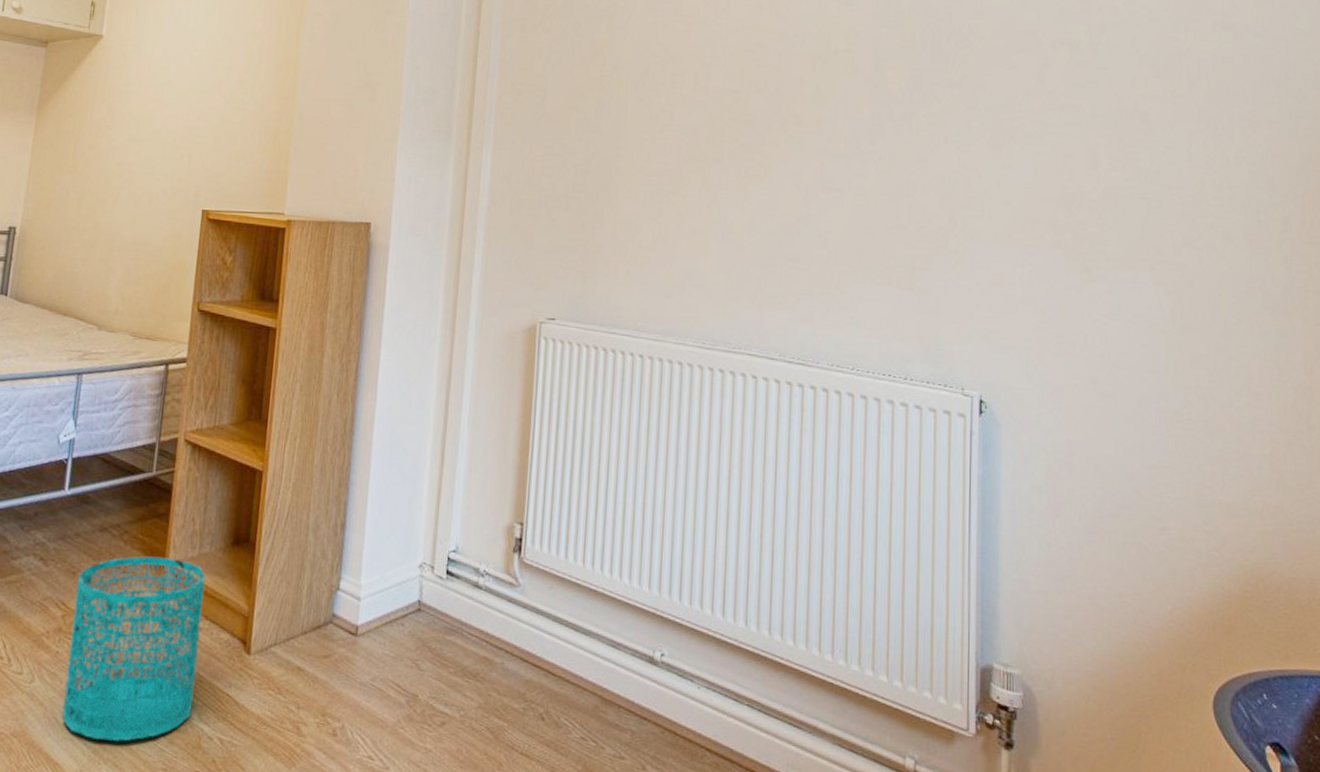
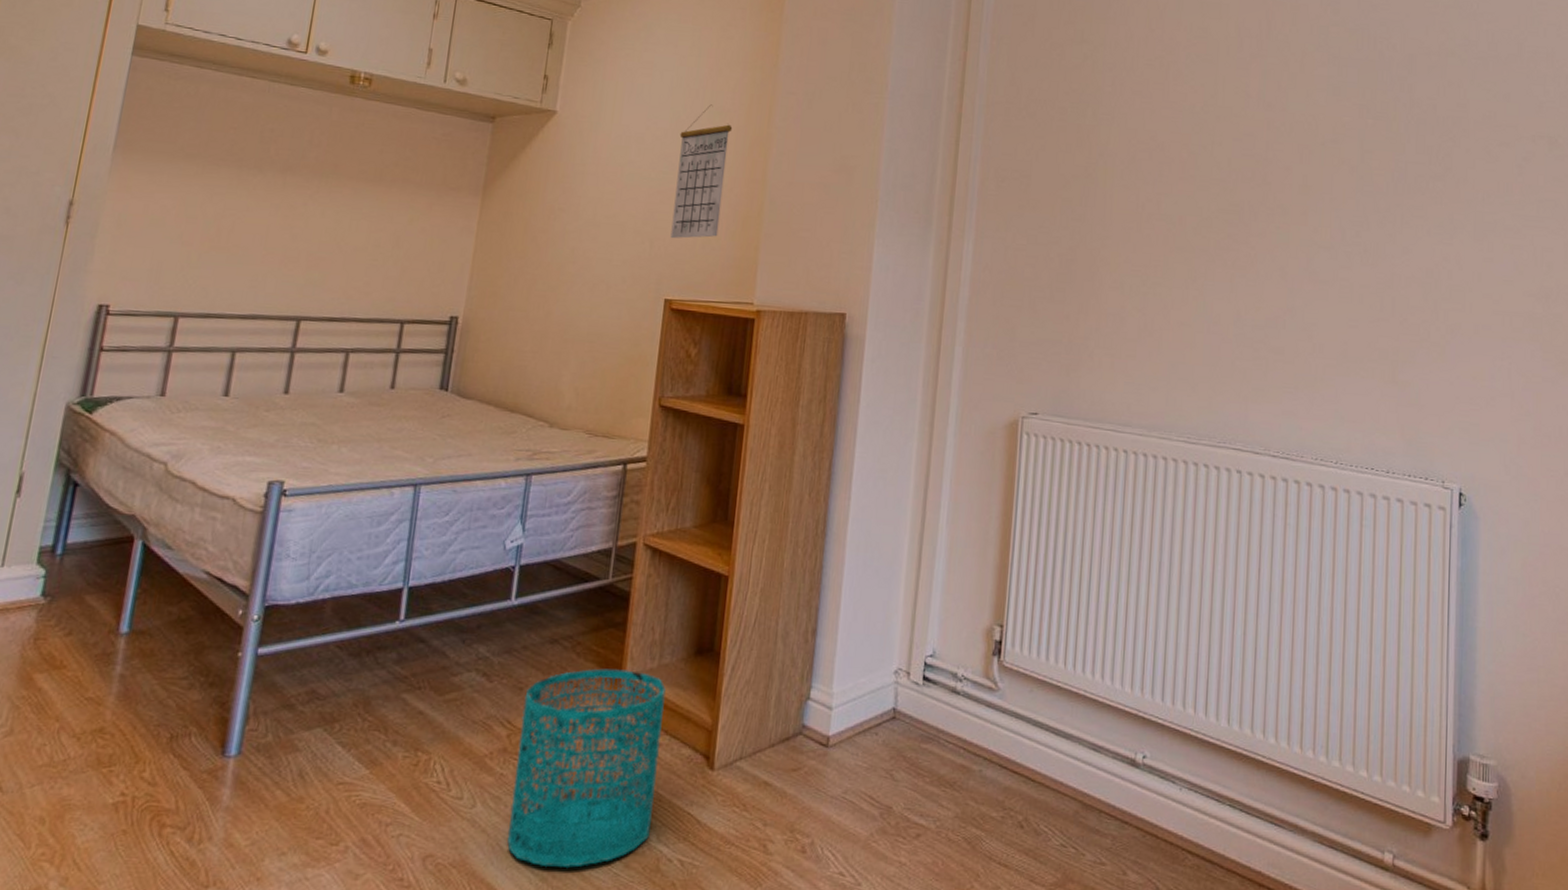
calendar: none [207,26,264,153] -> present [670,104,733,239]

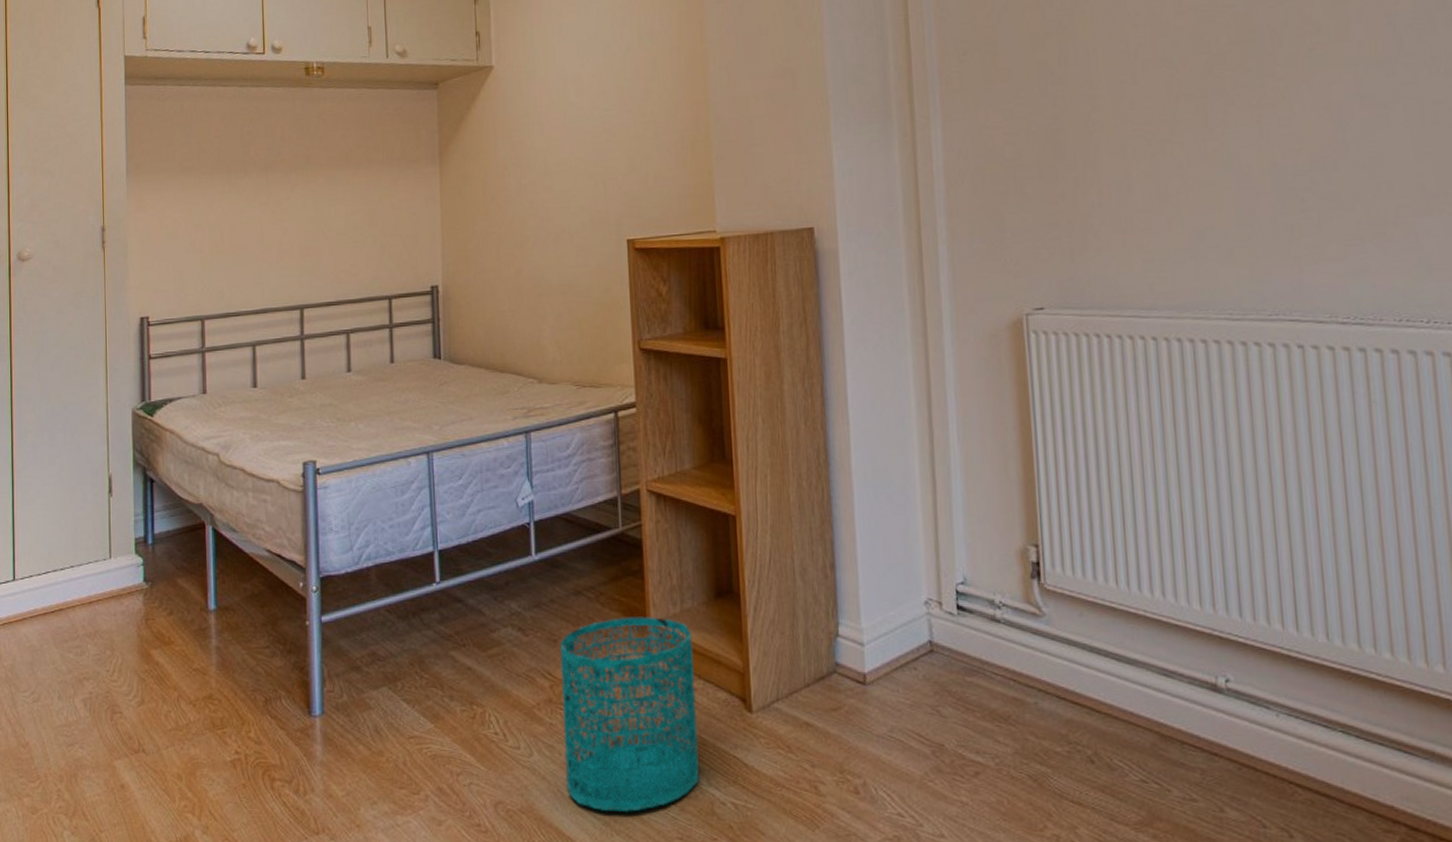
calendar: present [670,104,733,239] -> none [614,30,669,177]

